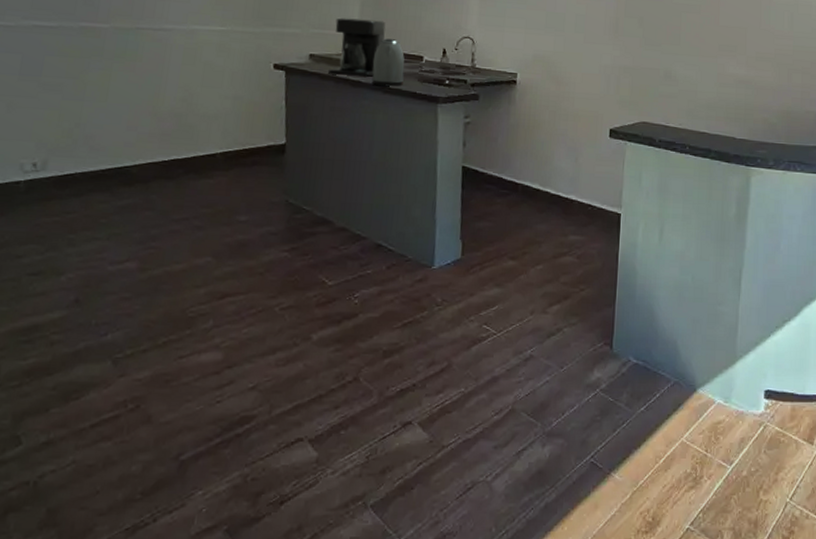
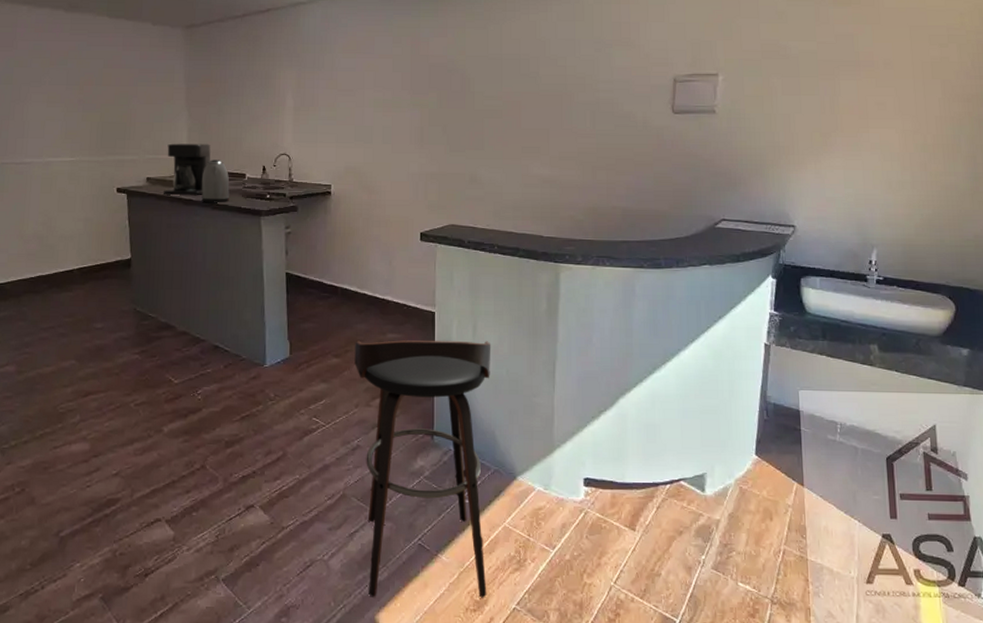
bar stool: none [532,242,678,521] -> present [354,340,491,598]

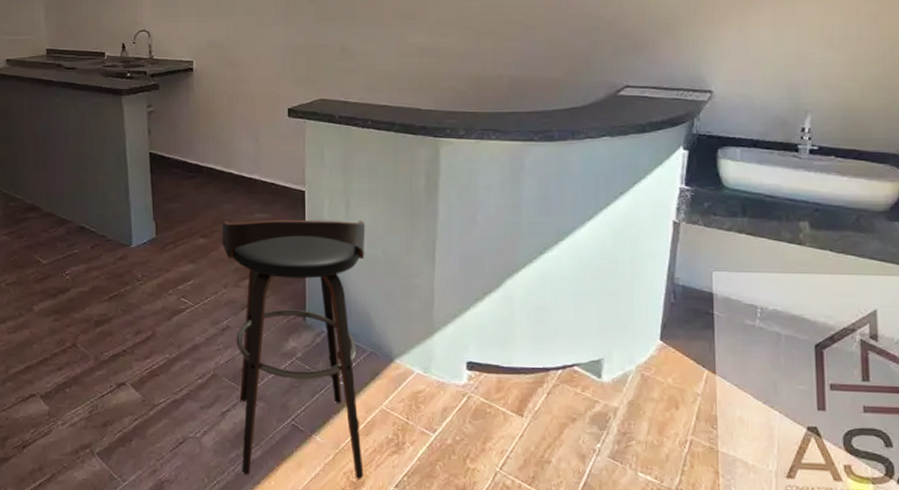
coffee maker: present [163,143,211,196] -> none [23,22,70,77]
kettle: present [201,160,230,204] -> none [60,39,89,84]

